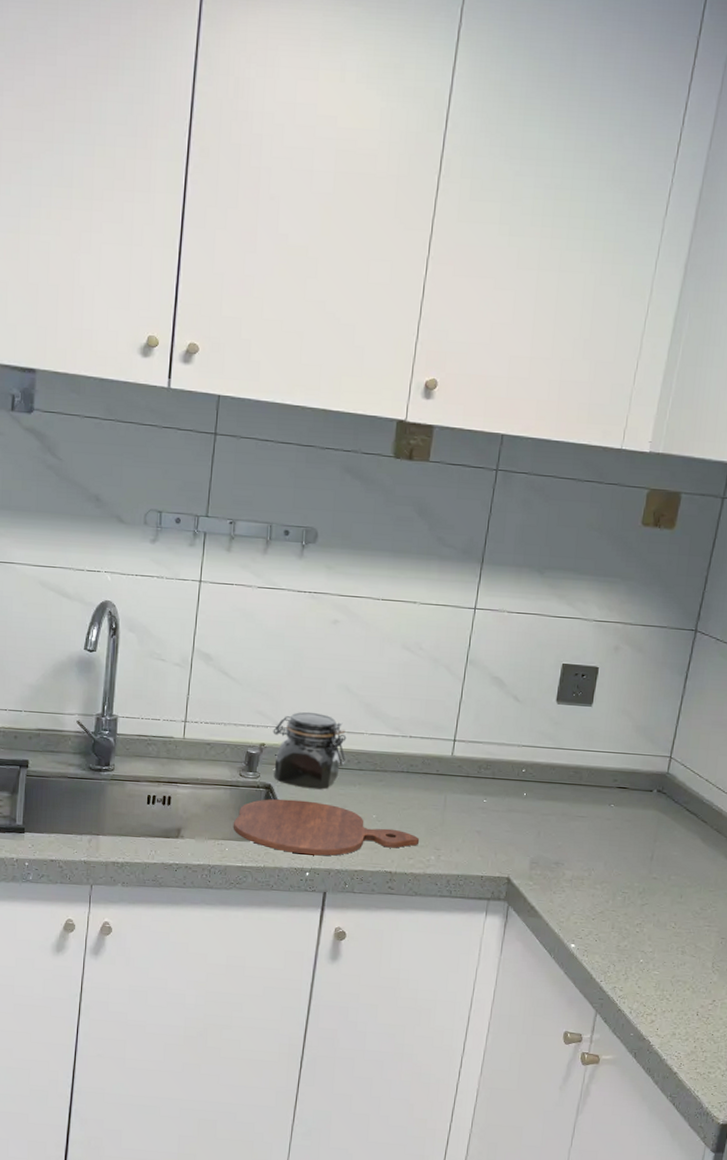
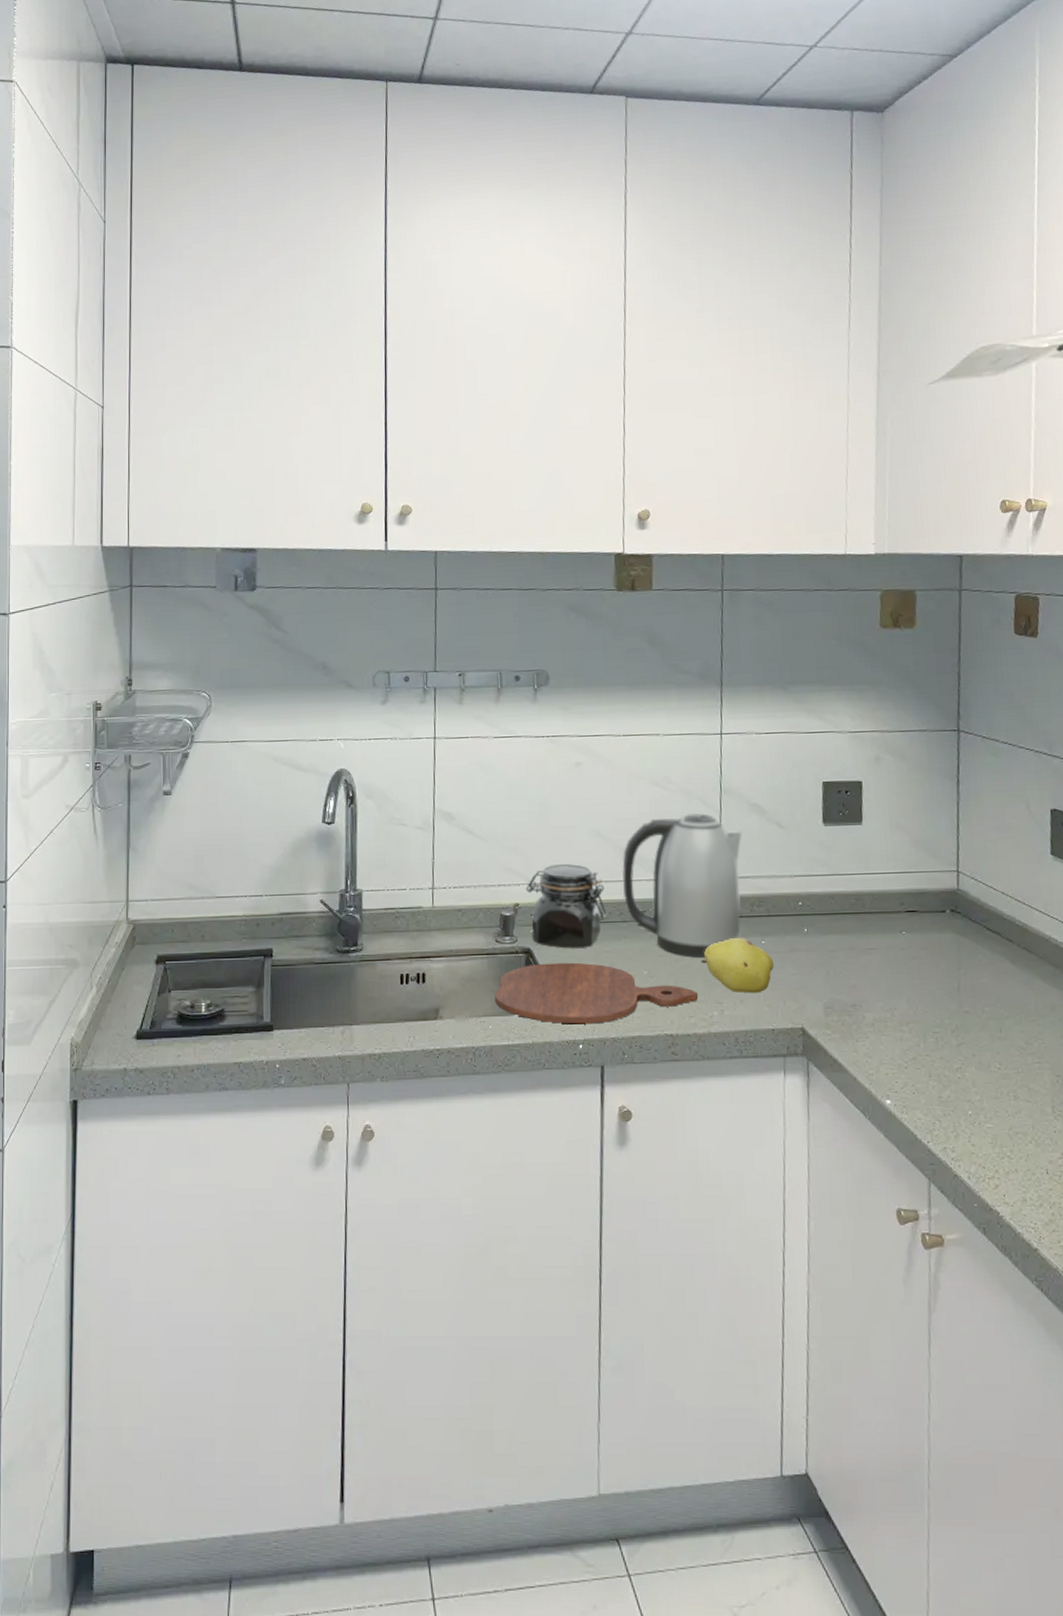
kettle: none [362,678,481,808] -> present [621,813,742,957]
fruit: none [426,794,491,845] -> present [701,937,774,994]

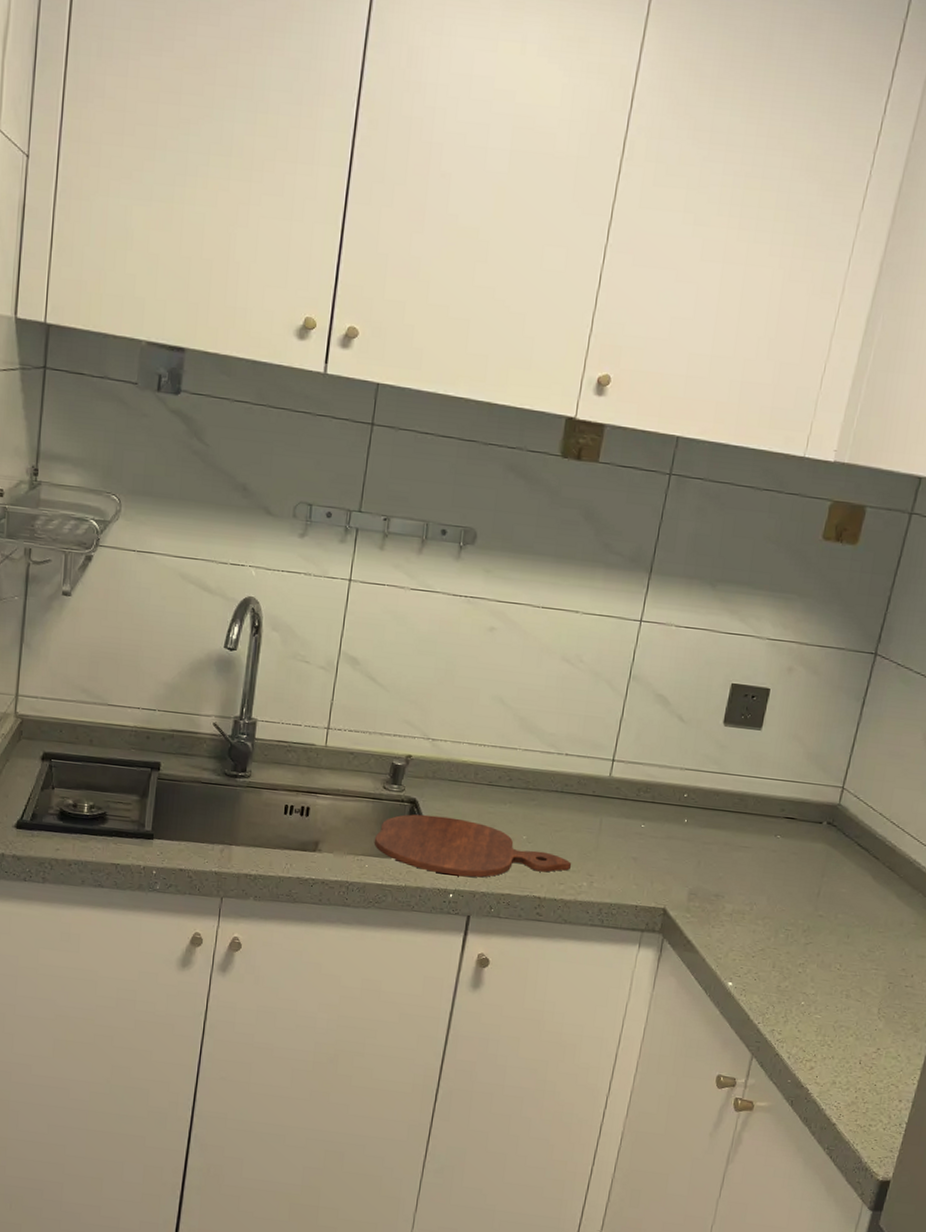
jar: present [526,863,608,949] -> none [419,723,499,807]
kettle: present [621,813,742,957] -> none [515,693,643,832]
fruit: present [701,937,774,994] -> none [579,817,649,872]

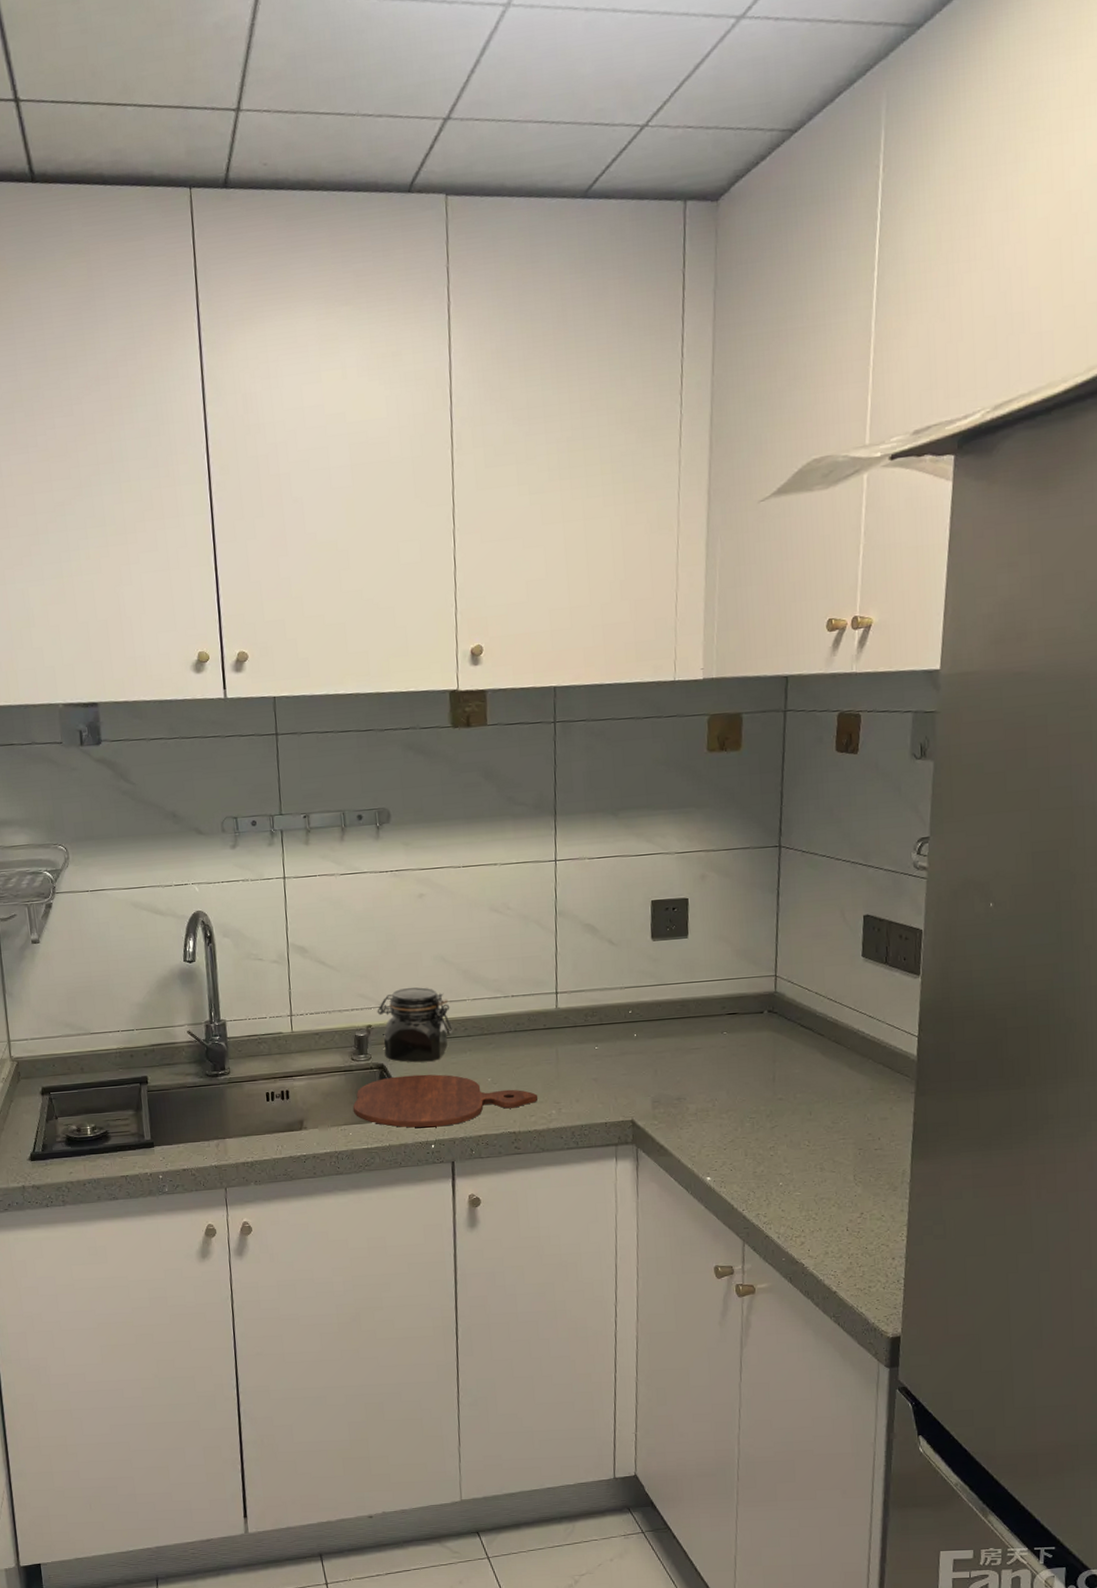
jar: none [419,723,499,807] -> present [377,987,453,1063]

